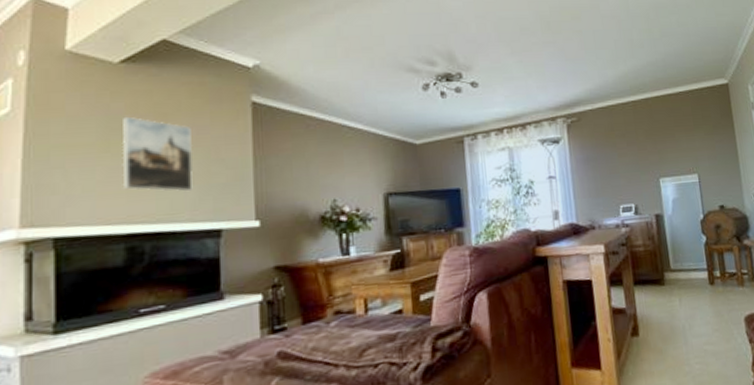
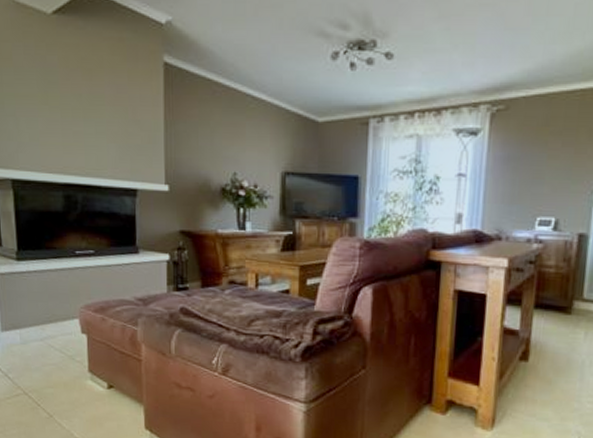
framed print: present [121,116,194,192] -> none [57,70,115,150]

